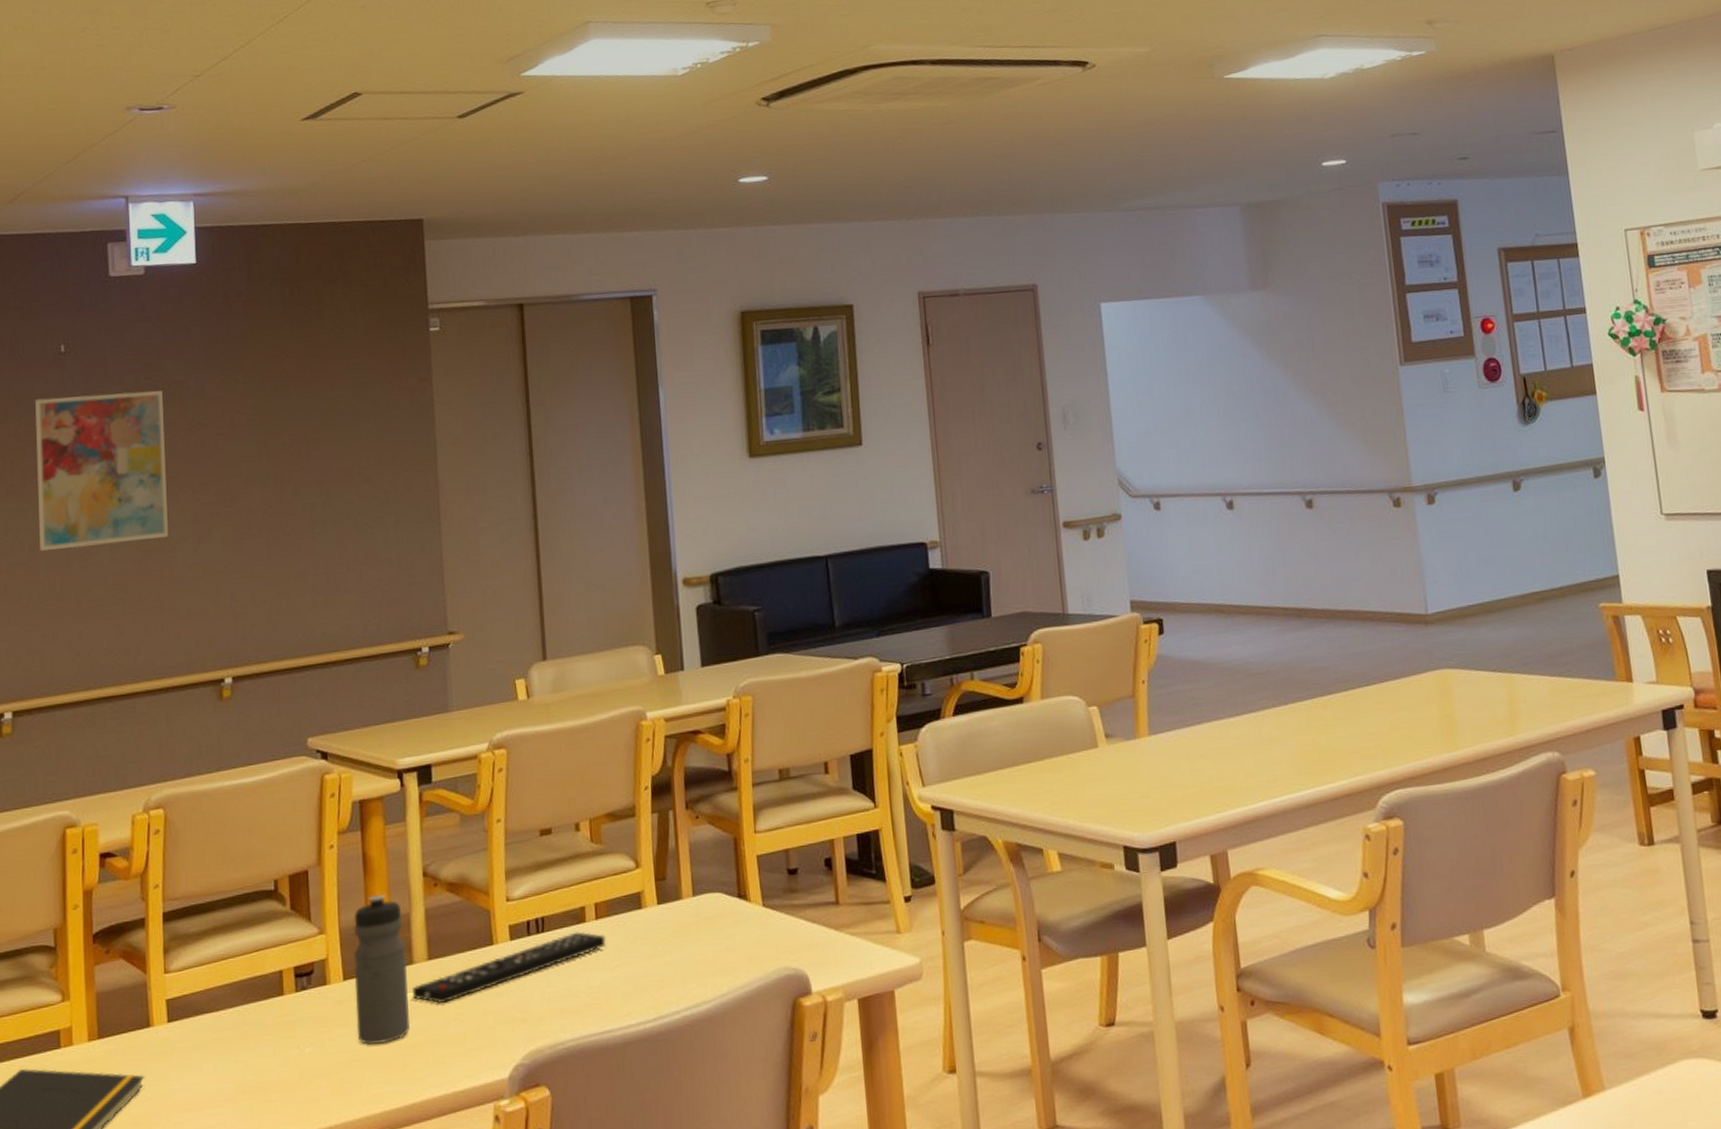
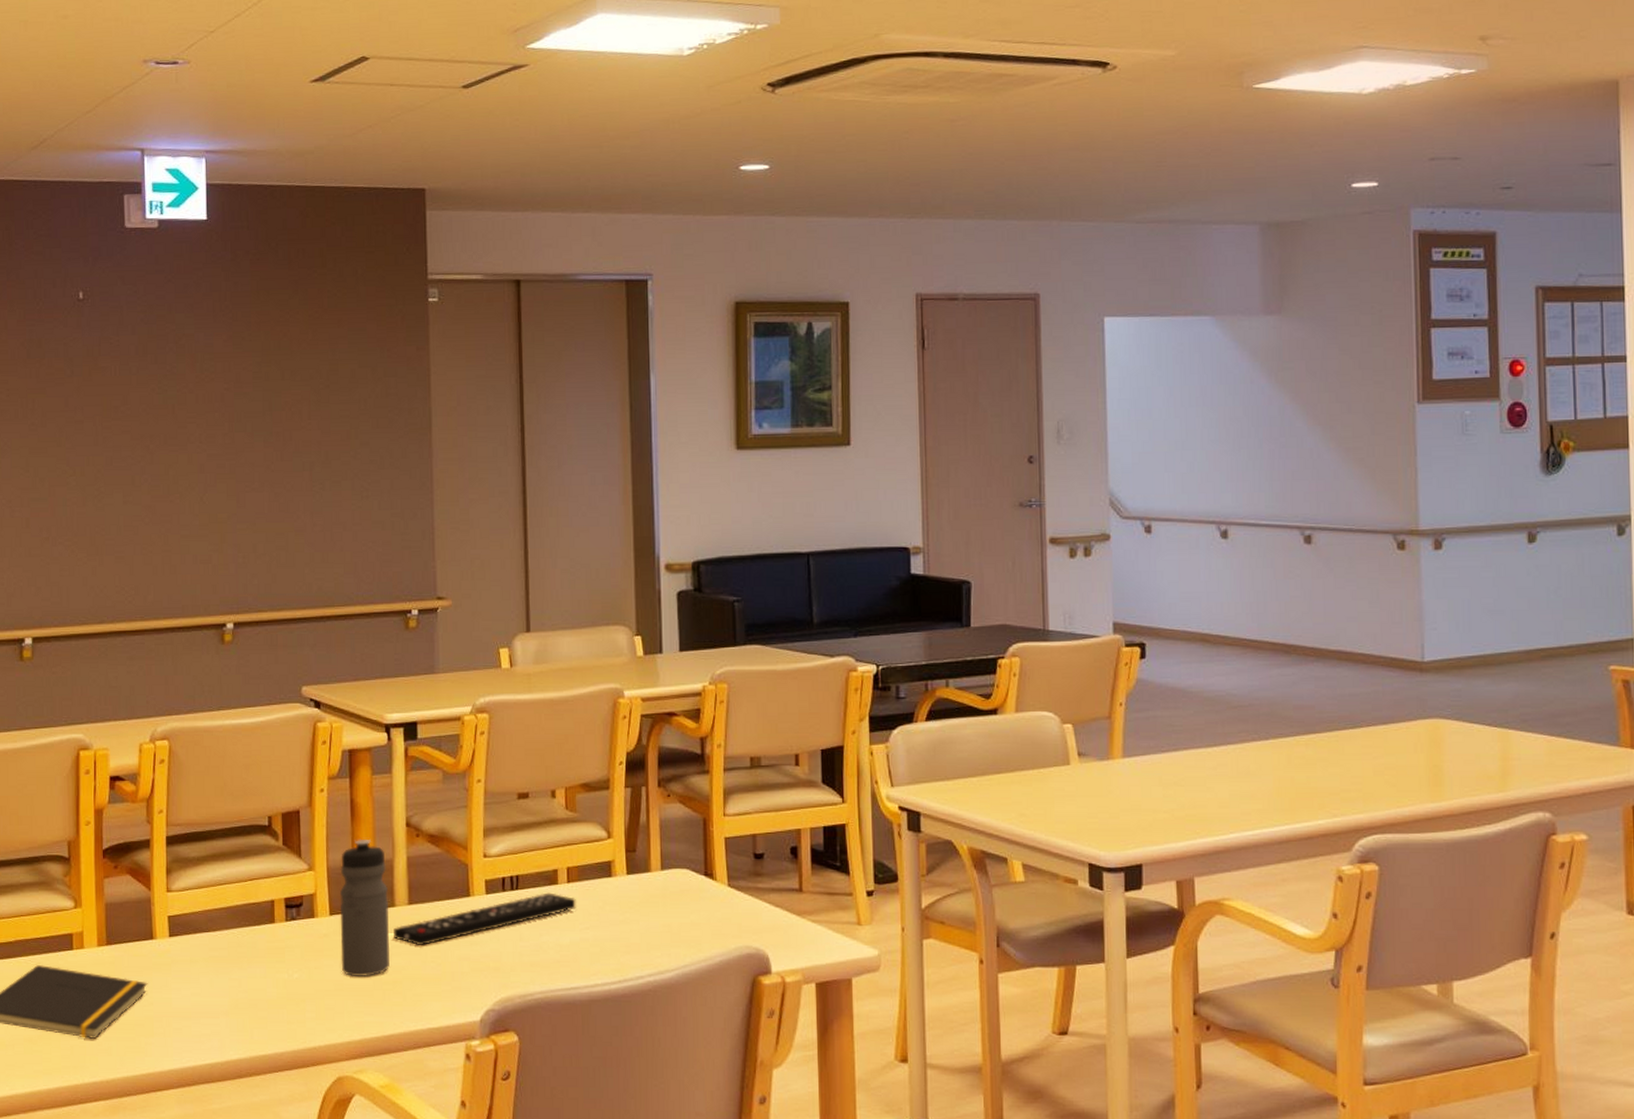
wall art: present [35,391,168,551] -> none [55,341,177,489]

